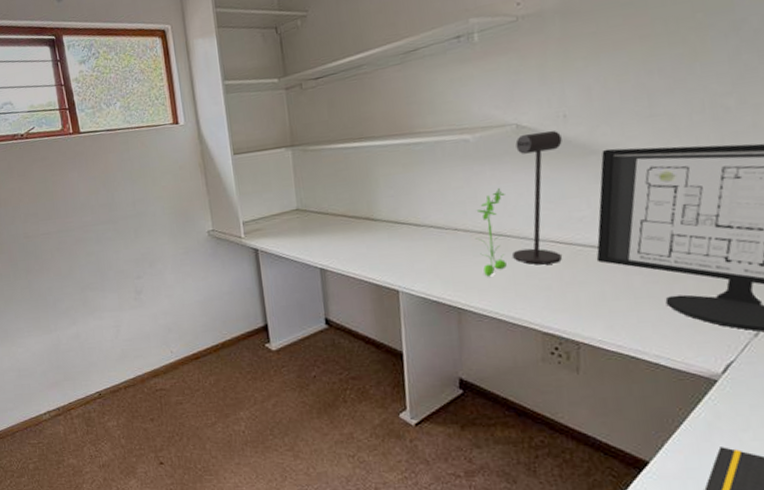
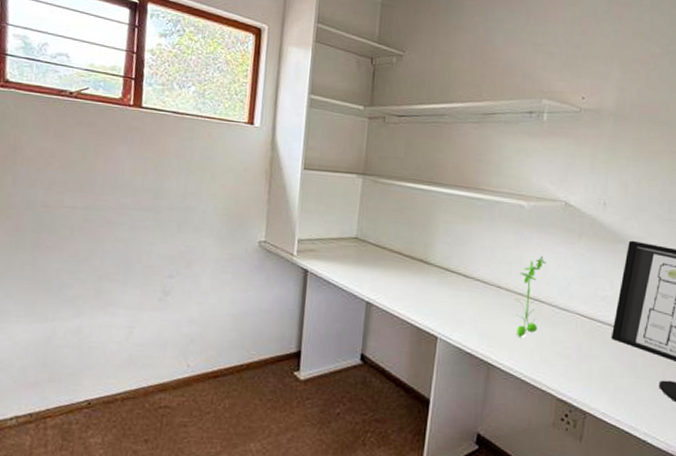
desk lamp: present [513,131,562,265] -> none [544,213,599,335]

